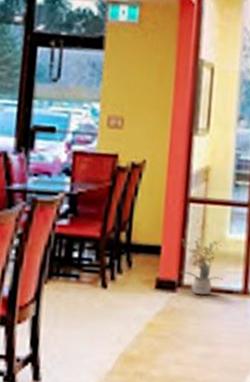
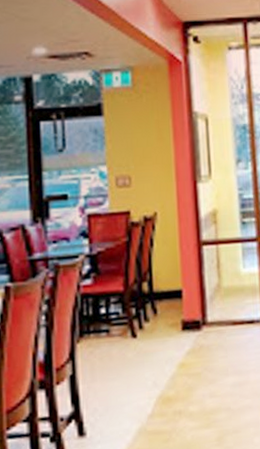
potted plant: present [178,236,224,296] -> none [197,276,244,330]

